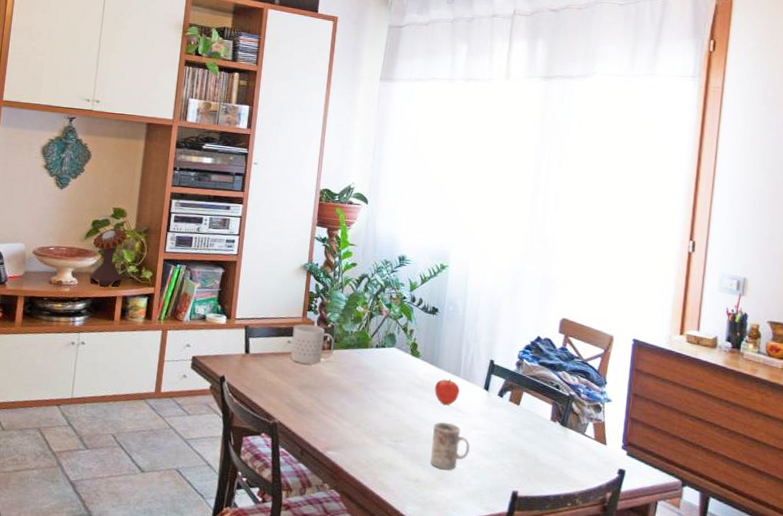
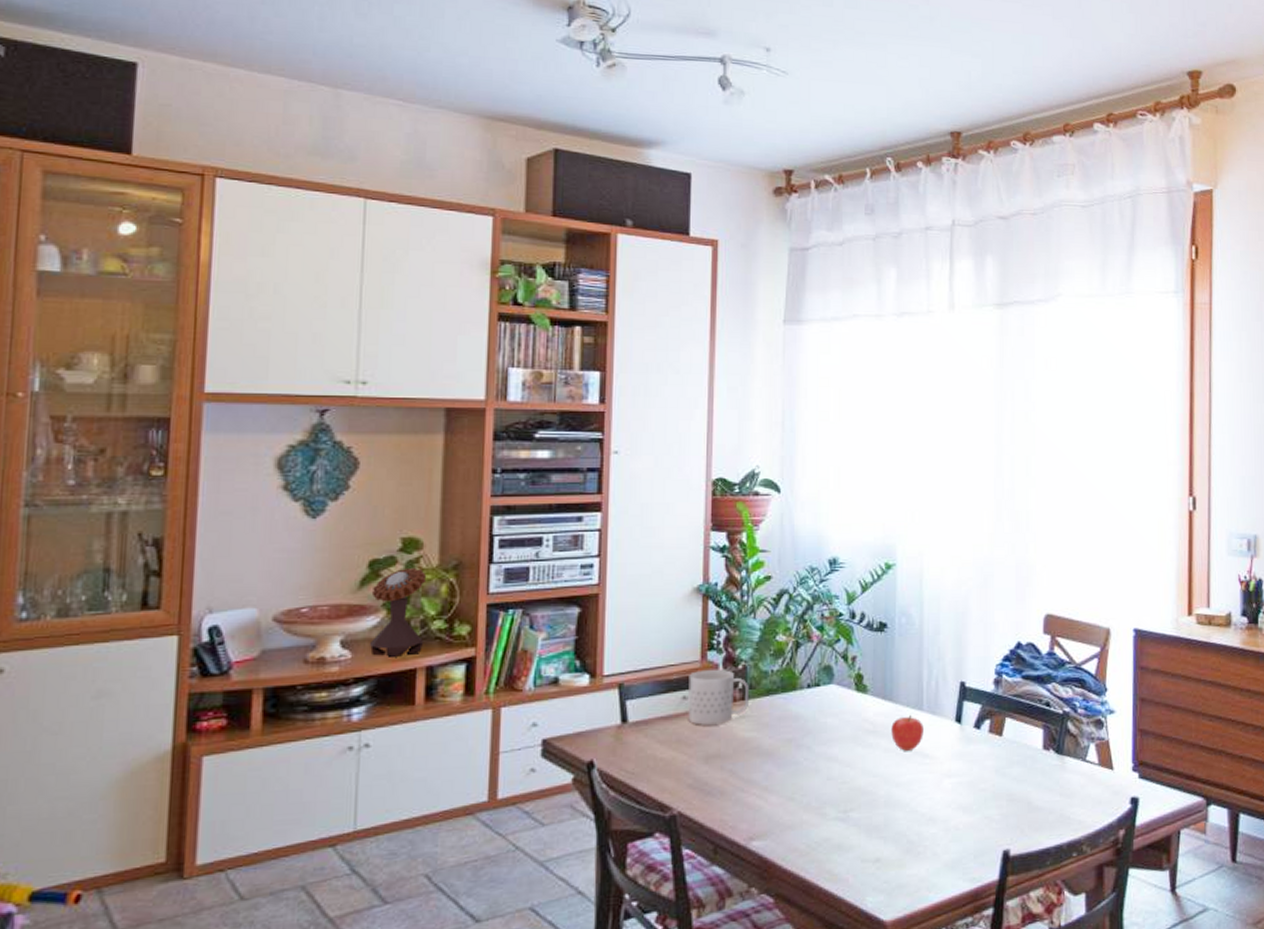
mug: present [430,422,471,470] -> none [892,773,944,839]

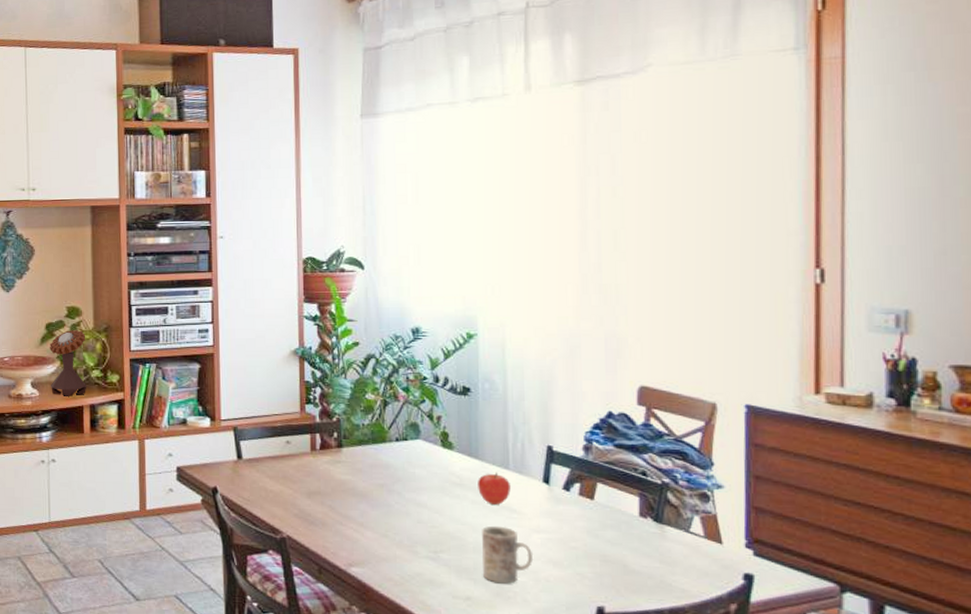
mug: present [688,669,750,726] -> none [291,420,344,468]
mug: none [892,773,944,839] -> present [481,525,534,584]

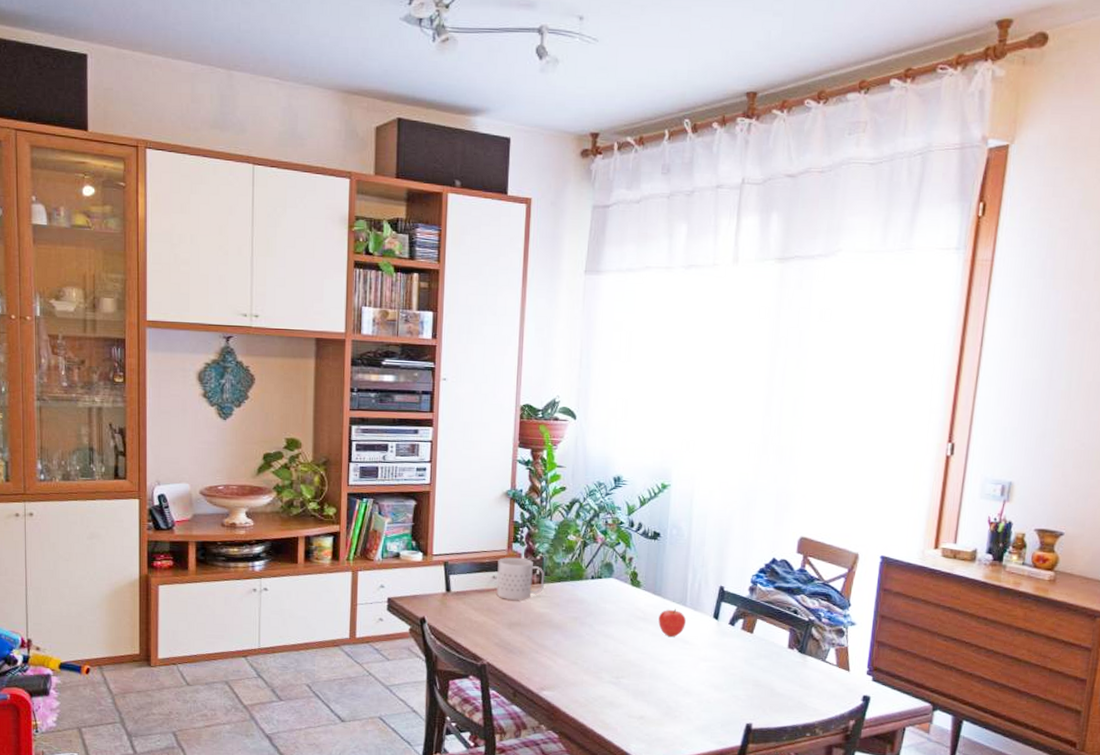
mushroom: present [49,330,86,398] -> none [266,462,304,528]
mug: none [291,420,344,468] -> present [496,557,545,601]
mug: present [481,525,534,584] -> none [655,655,699,705]

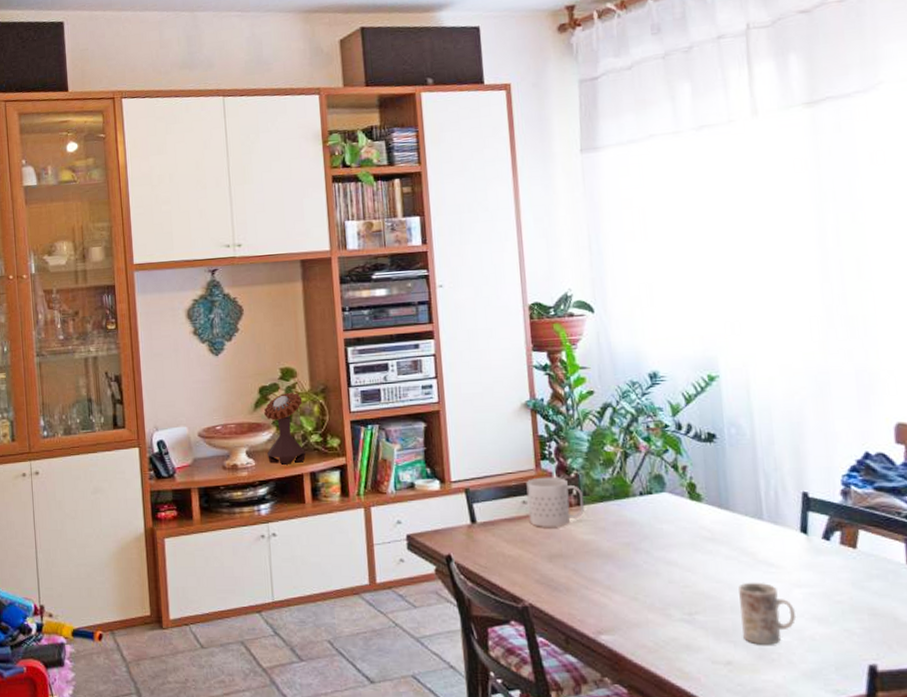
mushroom: none [266,462,304,528] -> present [263,393,306,466]
mug: none [655,655,699,705] -> present [739,582,797,645]
fruit: present [658,608,686,637] -> none [730,523,767,559]

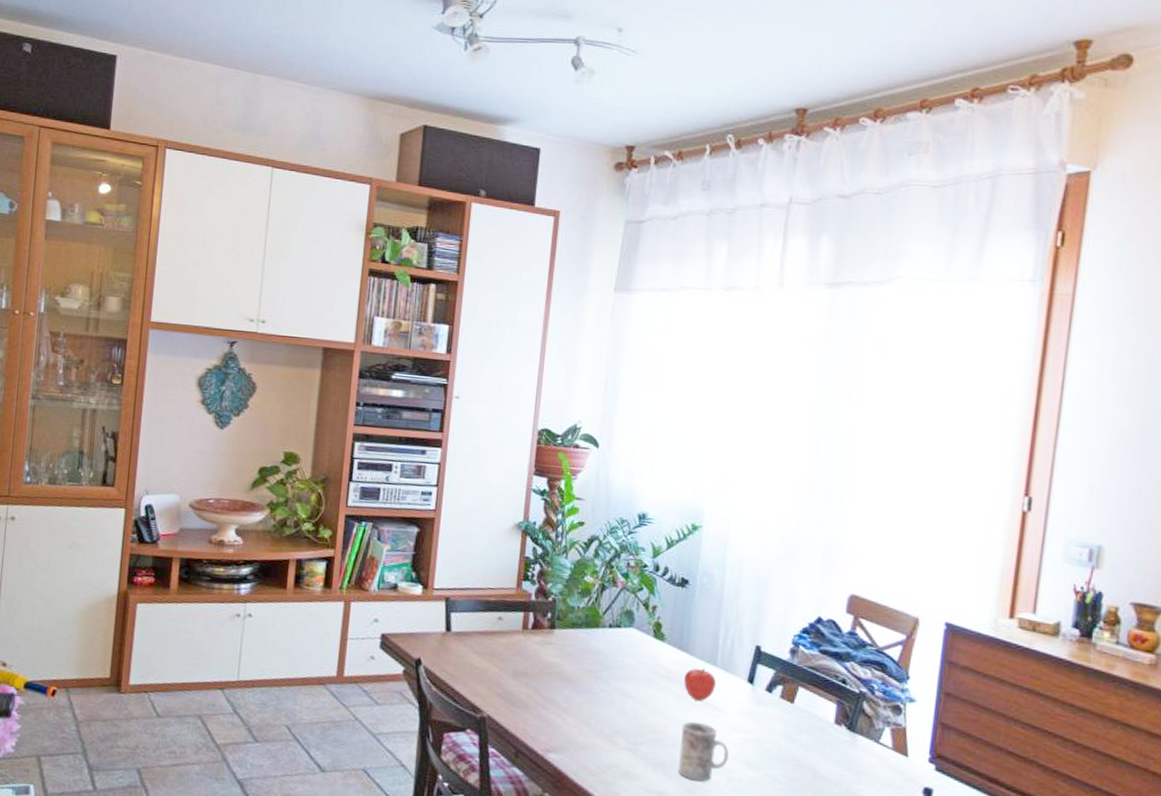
mushroom: present [263,393,306,466] -> none [256,477,301,549]
mug: present [526,477,585,528] -> none [501,597,557,647]
fruit: none [730,523,767,559] -> present [684,667,716,701]

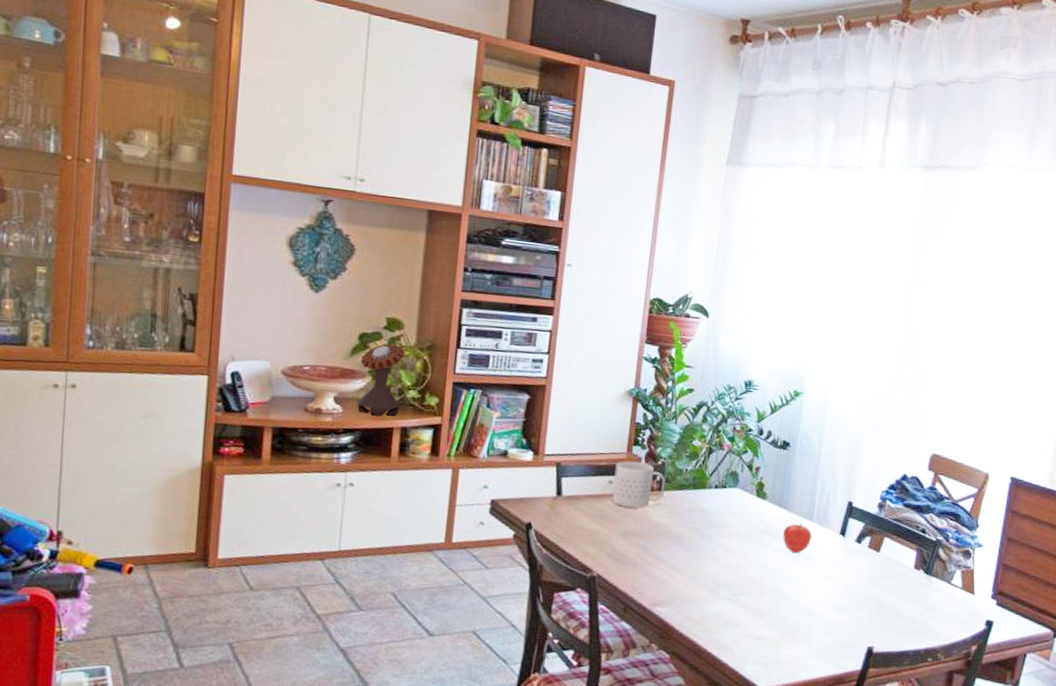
mushroom: none [256,477,301,549] -> present [357,344,406,417]
mug: none [501,597,557,647] -> present [612,461,665,509]
mug: present [678,721,730,782] -> none [776,572,822,626]

